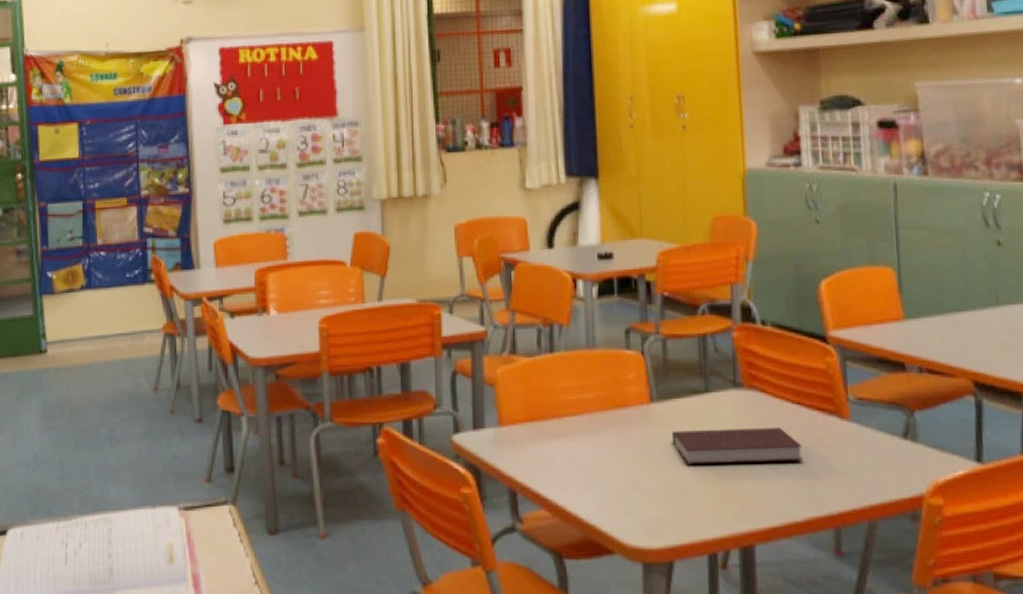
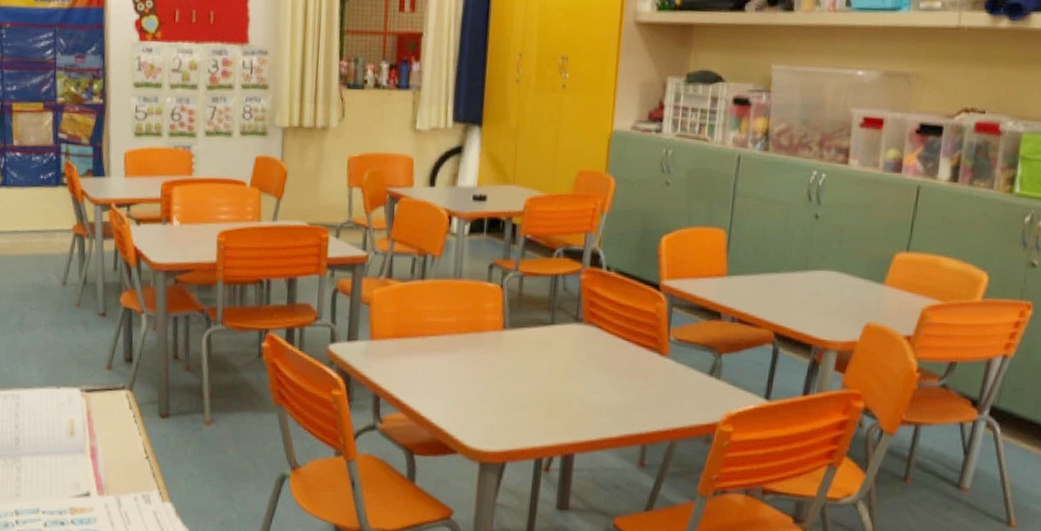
notebook: present [671,428,804,464] -> none [517,355,626,388]

